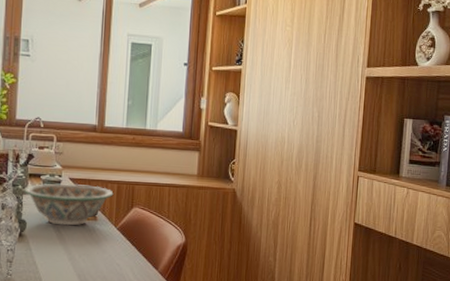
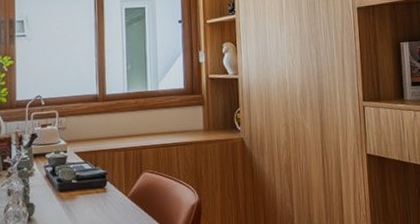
decorative bowl: present [23,183,114,226] -> none [29,156,121,203]

